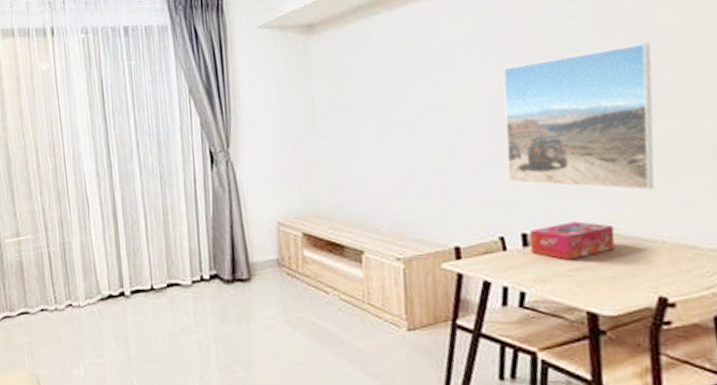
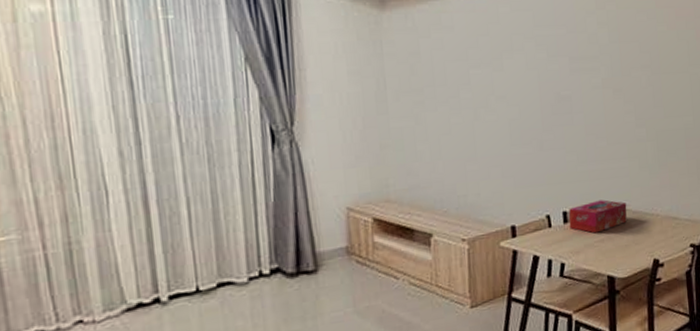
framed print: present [503,42,655,191] -> none [551,52,654,174]

